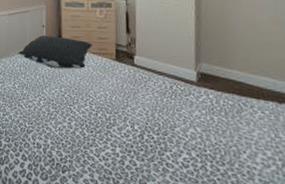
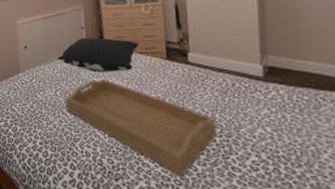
serving tray: none [22,74,155,171] -> present [65,78,217,177]

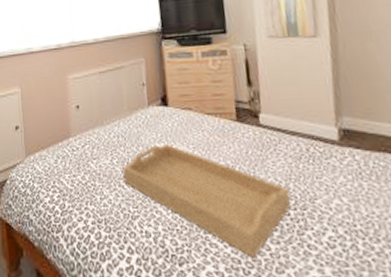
pillow: present [57,37,139,73] -> none [114,96,206,137]

